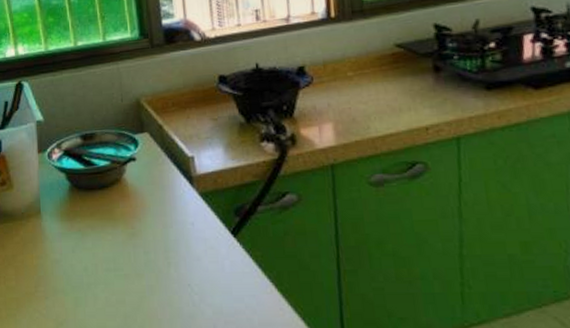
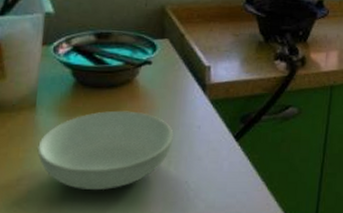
serving bowl: none [47,211,169,295] -> present [37,110,174,190]

